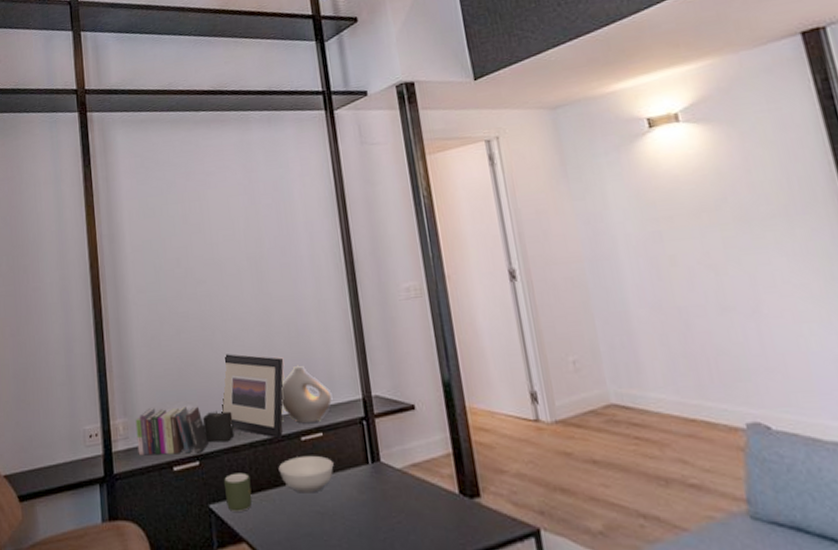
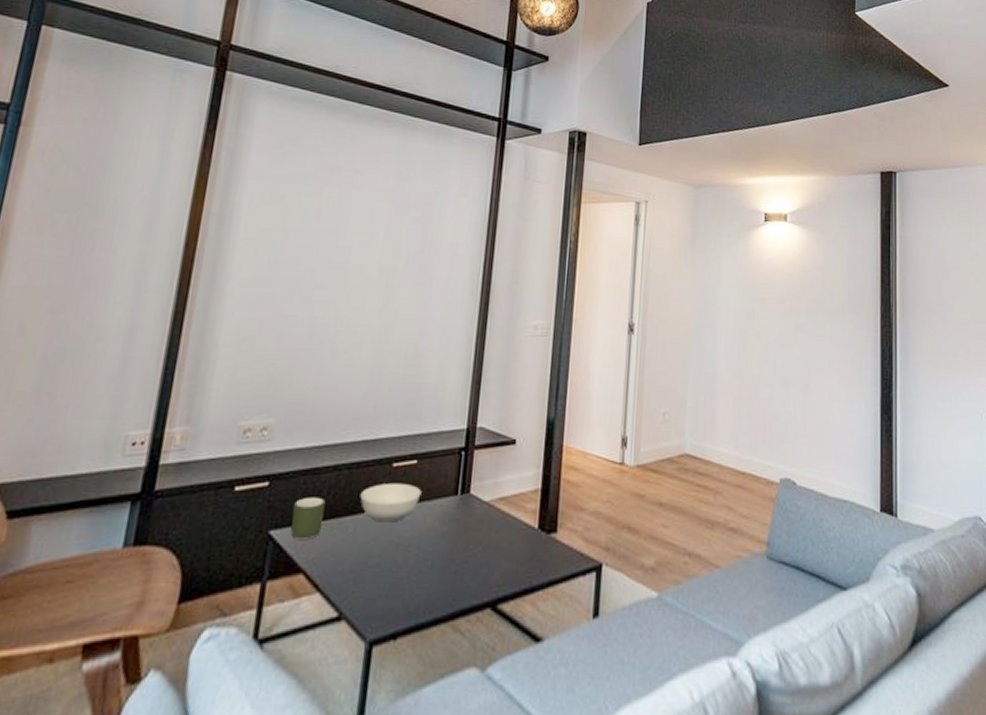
books: present [135,406,209,456] -> none [193,418,286,473]
speaker: present [202,411,241,443] -> none [283,429,327,463]
picture frame: present [221,354,284,438] -> none [309,367,394,463]
vase: present [281,368,332,424] -> none [380,391,435,450]

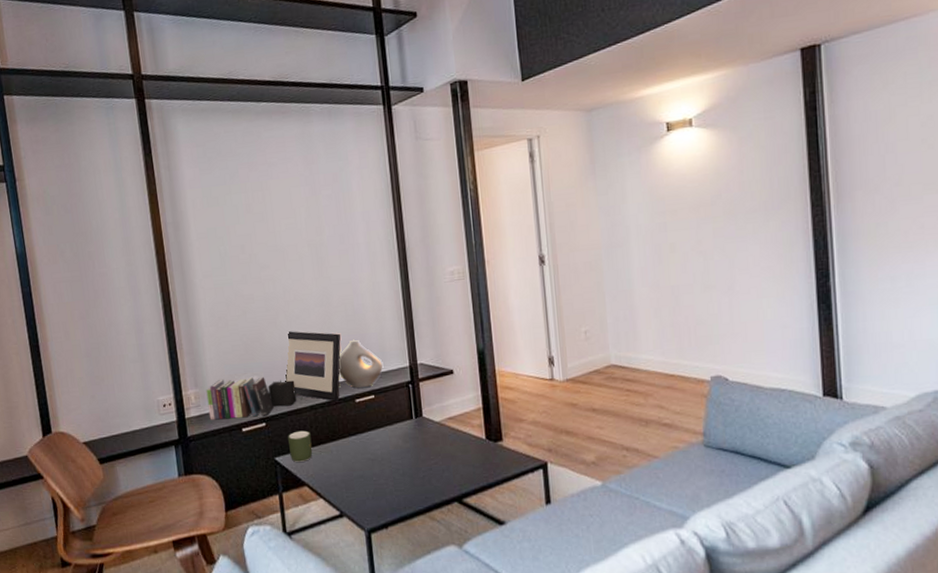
books: none [193,418,286,473] -> present [206,376,274,420]
speaker: none [283,429,327,463] -> present [267,380,303,407]
picture frame: none [309,367,394,463] -> present [285,331,341,401]
bowl: present [360,482,422,522] -> none [335,414,383,445]
vase: none [380,391,435,450] -> present [338,341,383,388]

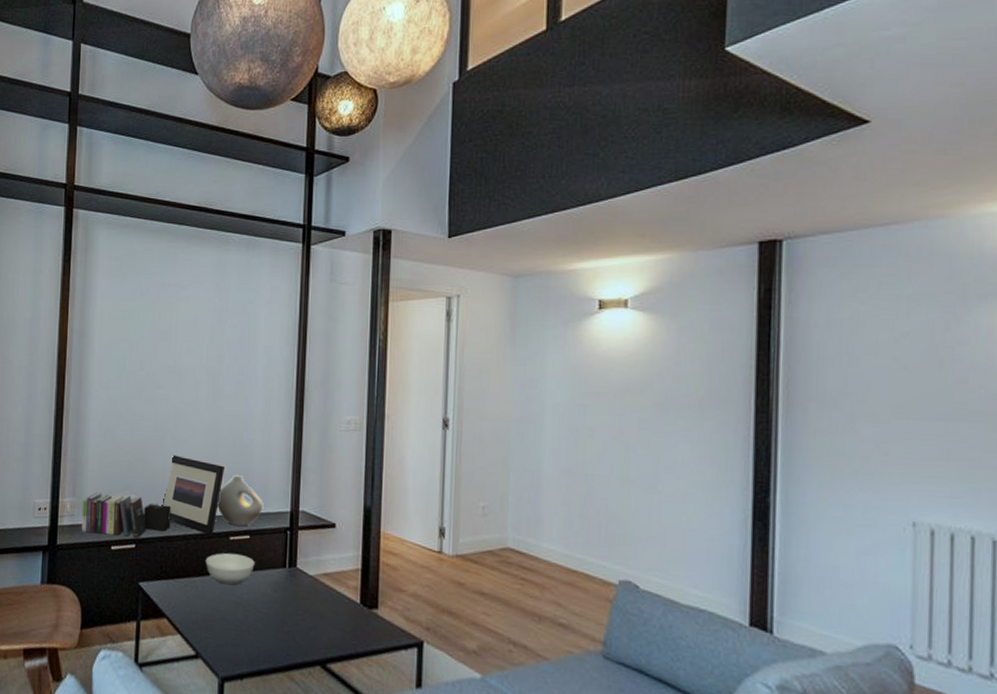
mug: present [287,430,313,463] -> none [154,558,179,593]
bowl: none [335,414,383,445] -> present [205,552,255,586]

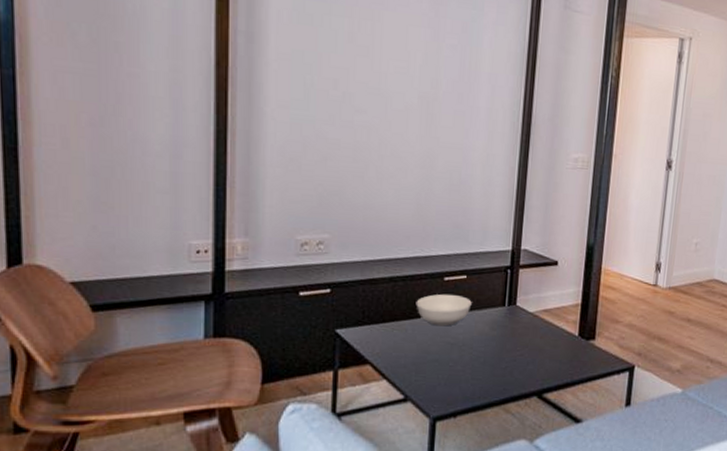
books: present [81,492,146,538] -> none [258,232,344,282]
speaker: present [143,504,177,532] -> none [340,244,382,274]
picture frame: present [162,455,225,535] -> none [363,190,440,276]
vase: present [217,476,263,527] -> none [430,214,482,266]

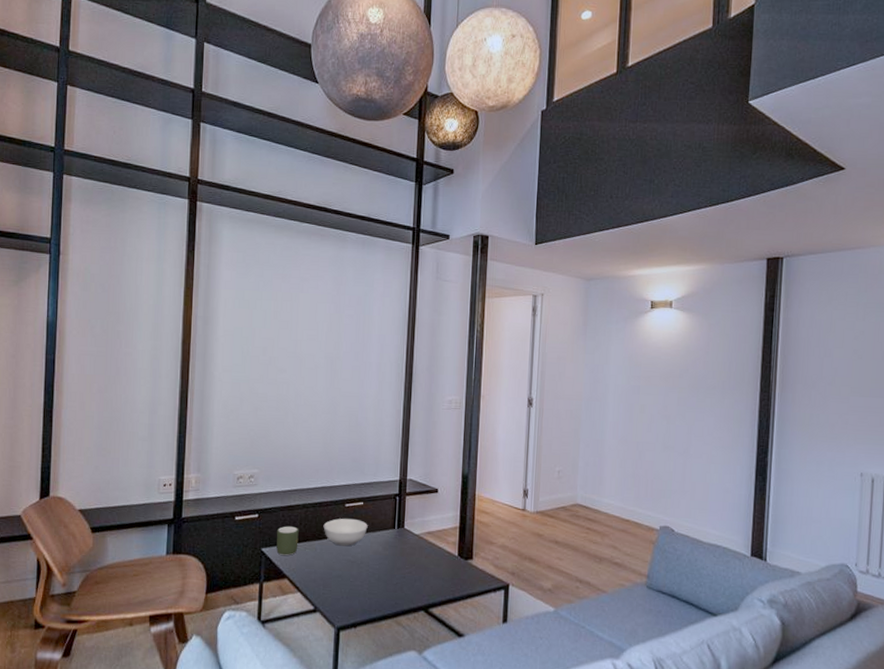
mug: none [355,303,385,339] -> present [276,526,299,556]

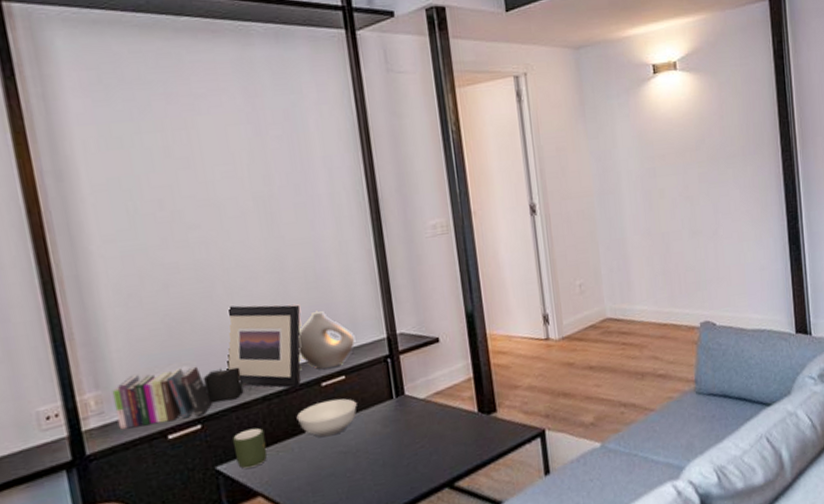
books: none [206,468,269,508] -> present [112,366,212,430]
speaker: none [265,477,297,502] -> present [202,367,252,403]
picture frame: none [283,433,342,503] -> present [227,304,301,388]
vase: none [334,451,375,495] -> present [298,313,355,369]

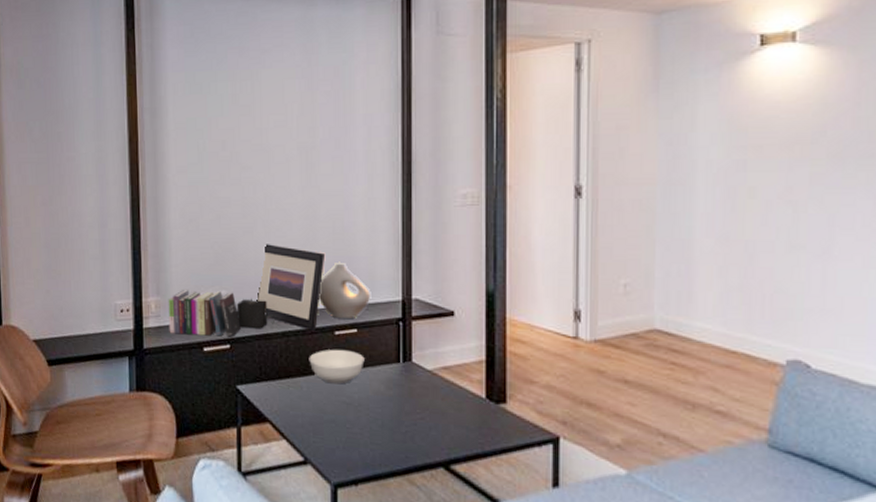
mug: present [232,427,268,469] -> none [252,358,280,396]

